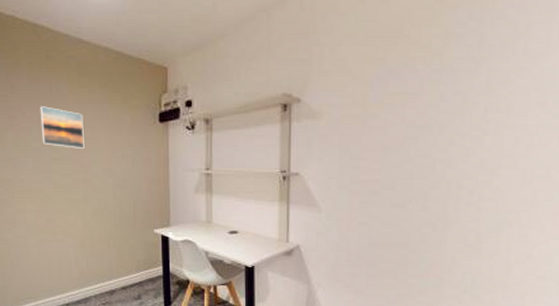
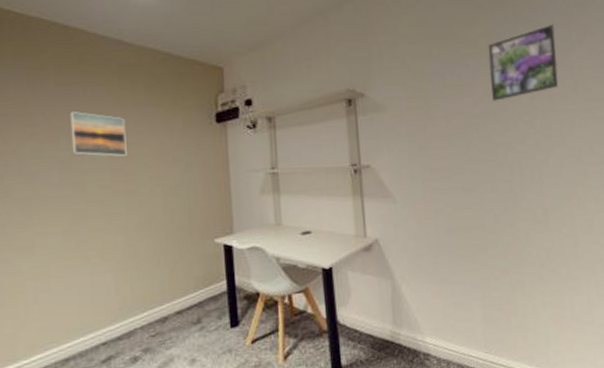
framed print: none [438,21,530,112] -> present [488,24,559,101]

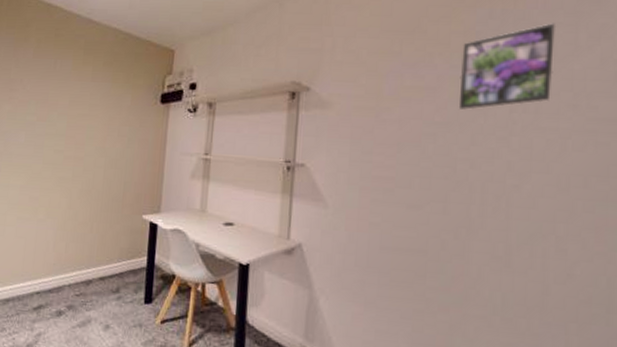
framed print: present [70,112,127,157] -> none [38,81,84,127]

